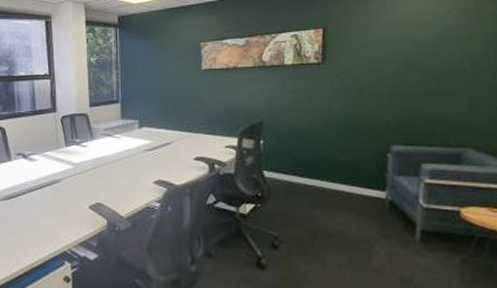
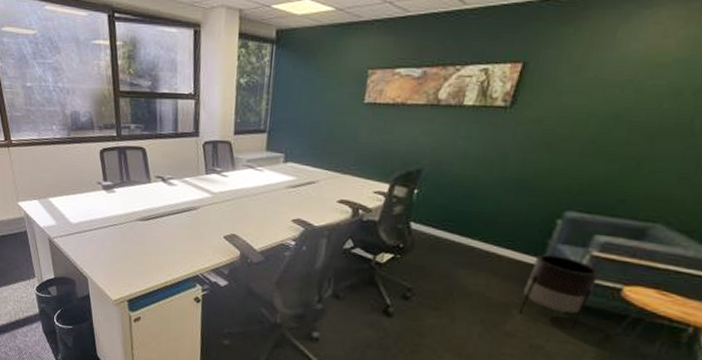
planter: none [378,187,438,258] -> present [518,254,600,330]

